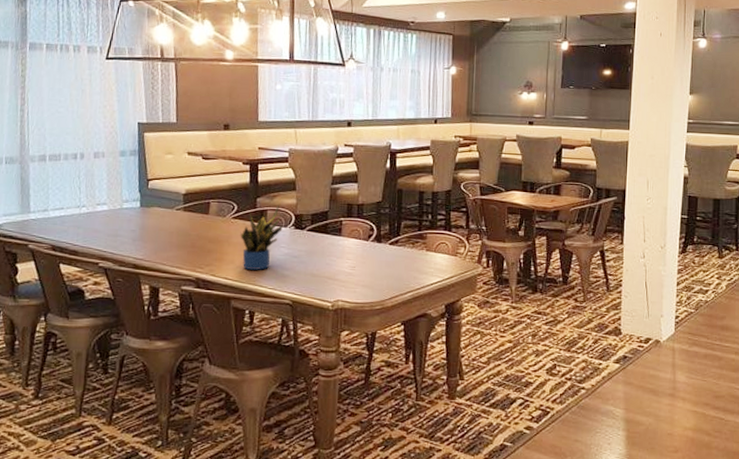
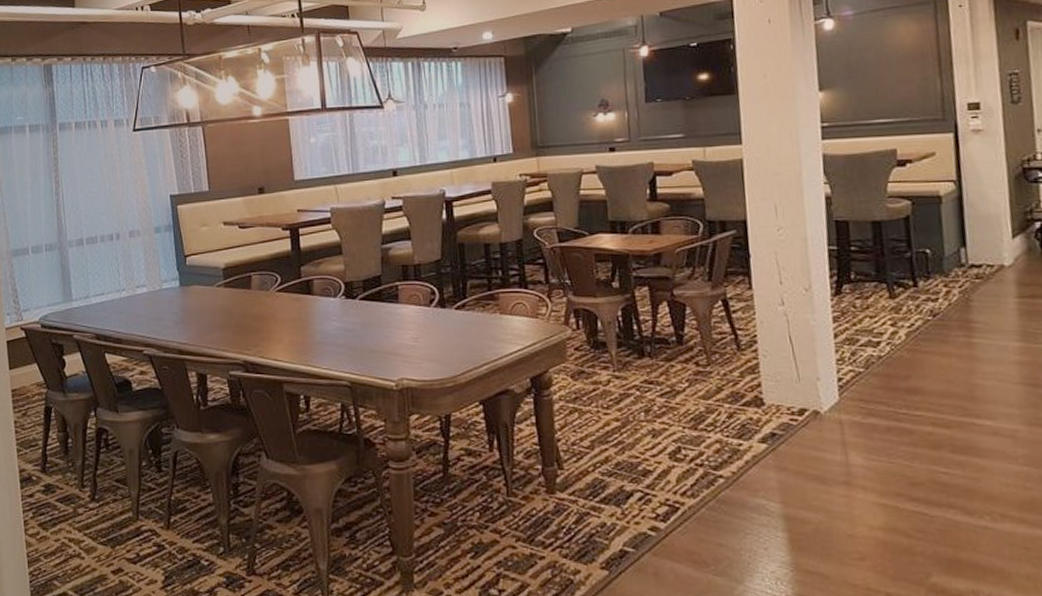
potted plant: present [240,204,283,270] -> none [286,272,332,348]

